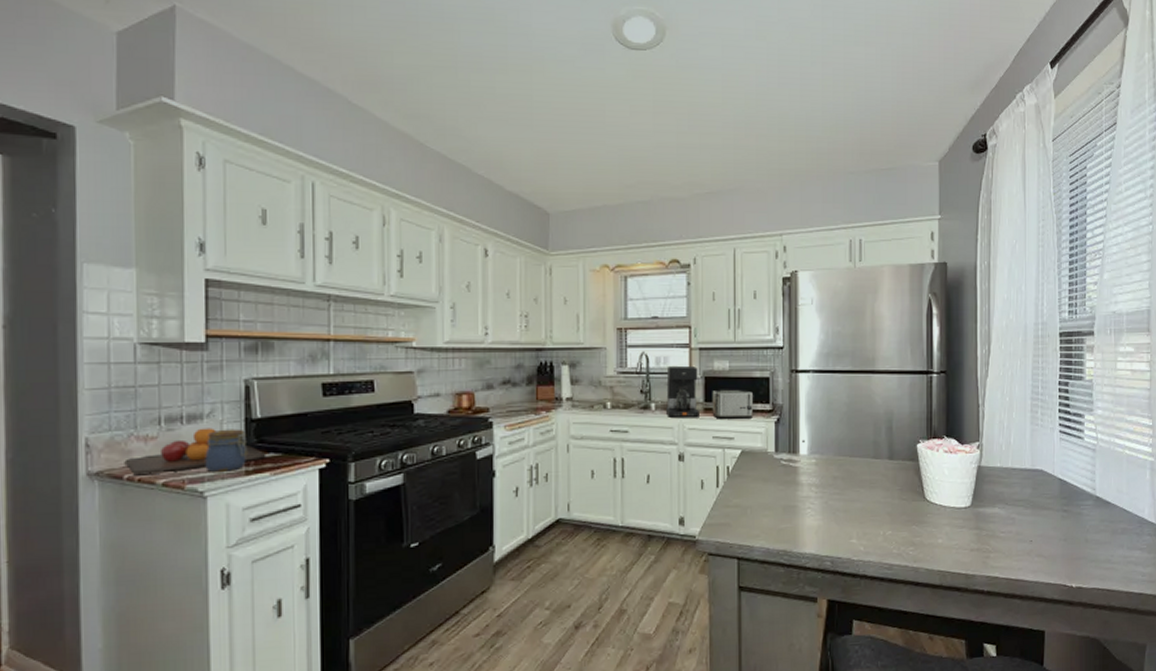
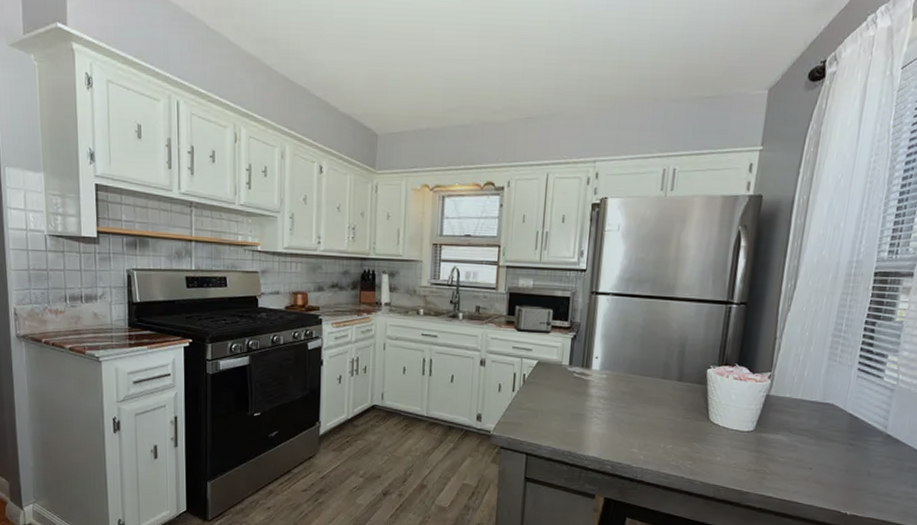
chopping board: present [126,428,266,476] -> none [43,306,144,341]
jar: present [205,429,248,473] -> none [99,309,131,344]
coffee maker: present [665,365,699,417] -> none [471,280,504,328]

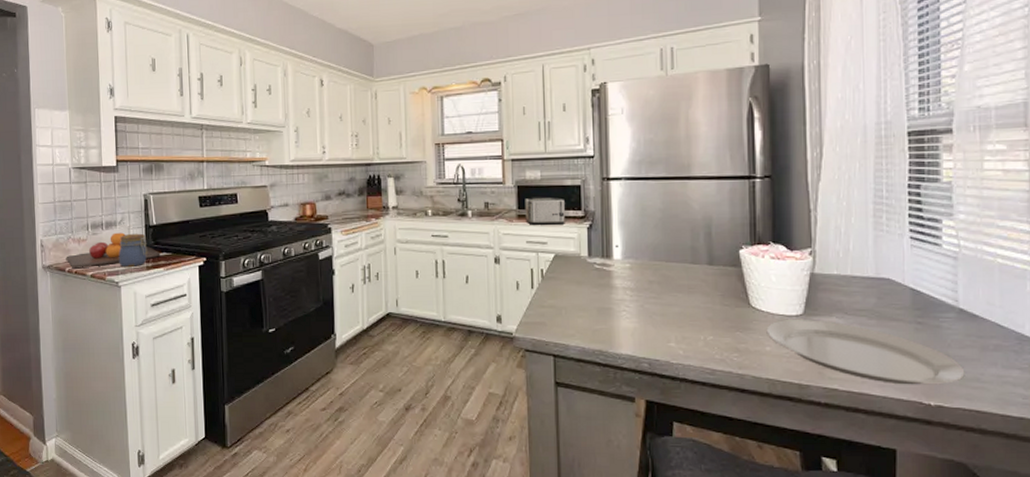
chopping board: none [43,306,144,341] -> present [67,232,161,269]
jar: none [99,309,131,344] -> present [118,233,148,268]
plate: none [719,434,881,497] -> present [766,320,965,385]

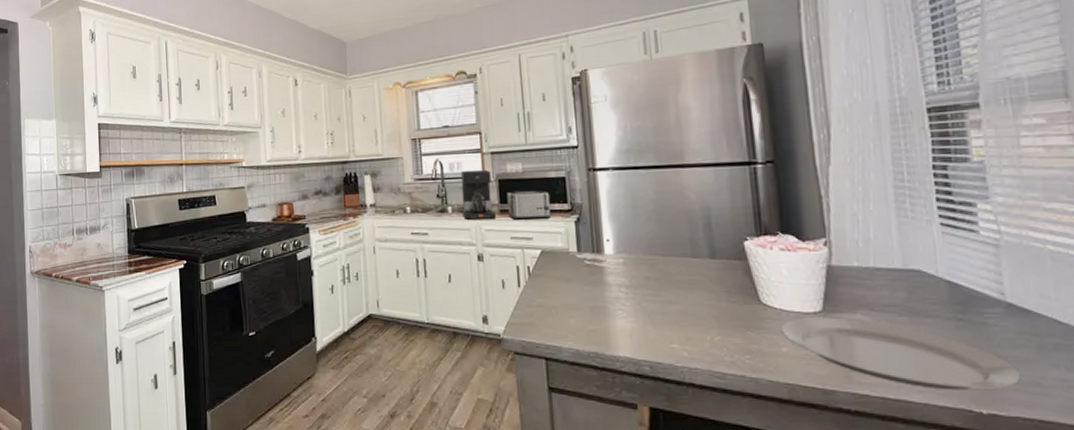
chopping board: present [67,232,161,269] -> none [54,237,143,274]
jar: present [118,233,148,268] -> none [102,237,130,272]
coffee maker: none [481,175,513,223] -> present [460,169,496,220]

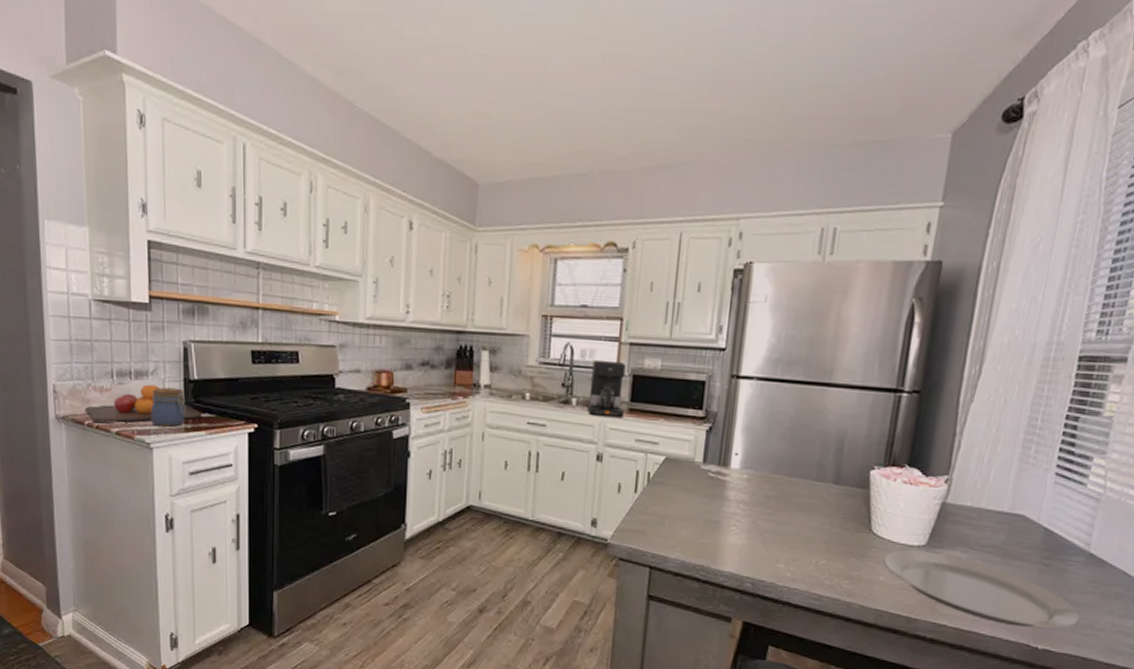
chopping board: none [54,237,143,274] -> present [86,384,203,424]
jar: none [102,237,130,272] -> present [150,387,187,428]
toaster: present [507,190,552,220] -> none [637,389,687,425]

